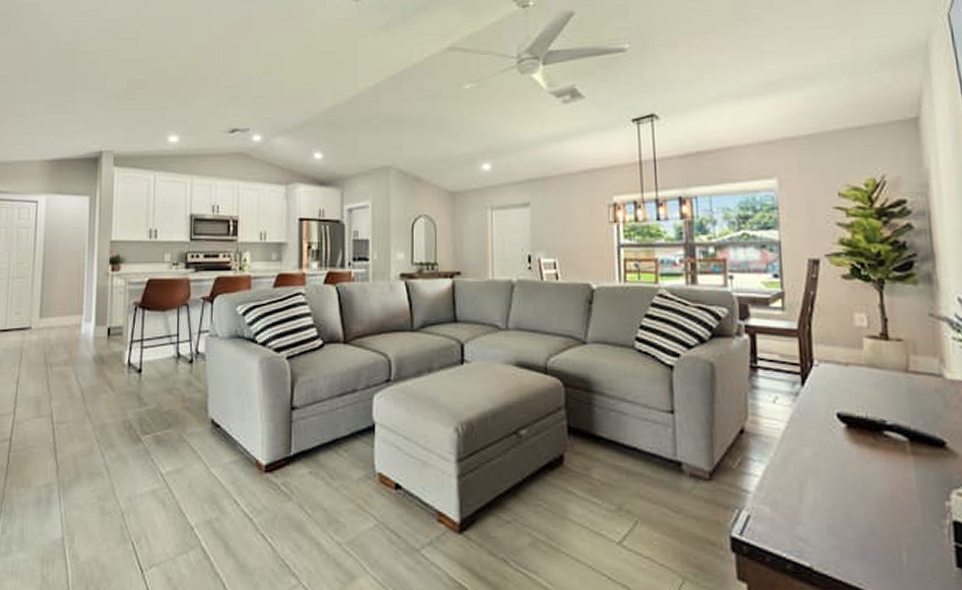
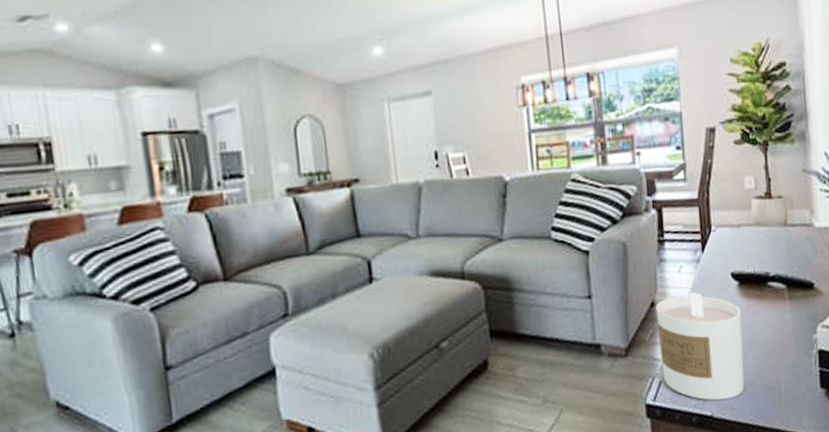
candle: none [745,425,853,553] -> present [655,291,745,401]

